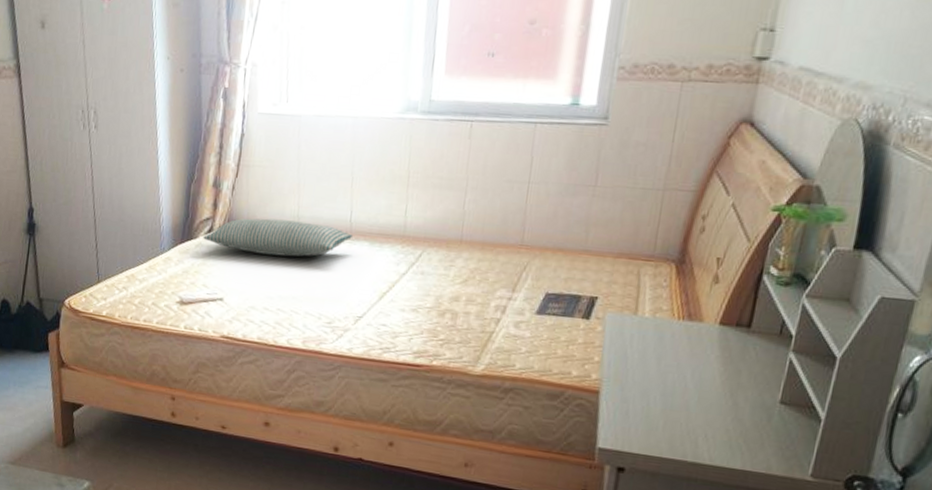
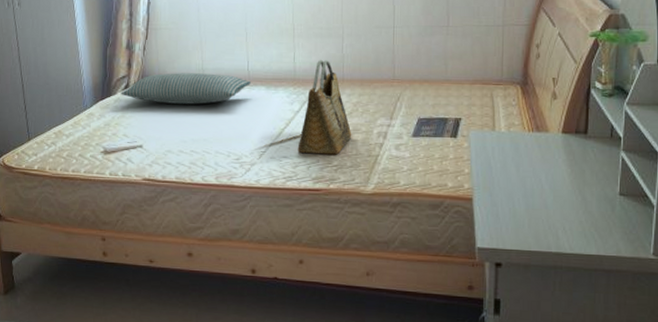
grocery bag: none [399,214,465,328] -> present [297,59,352,155]

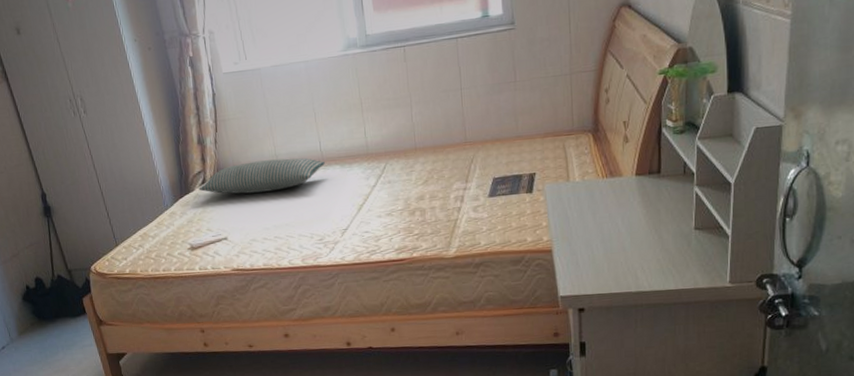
grocery bag: present [297,59,352,155] -> none [377,130,430,226]

